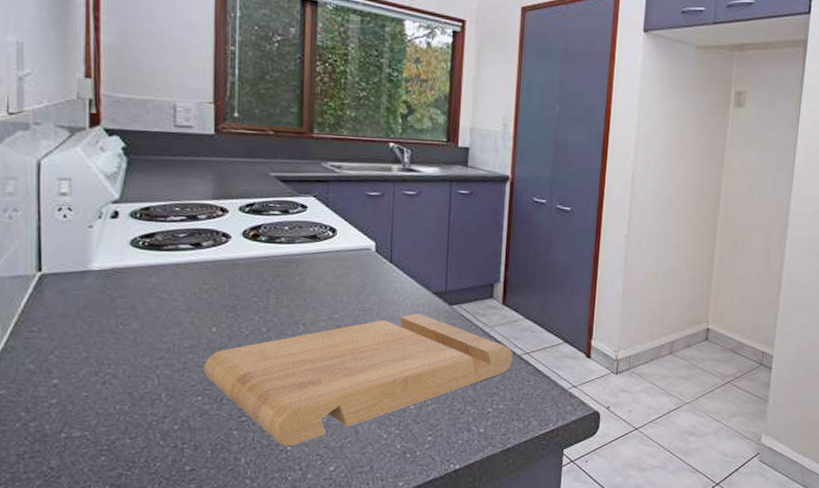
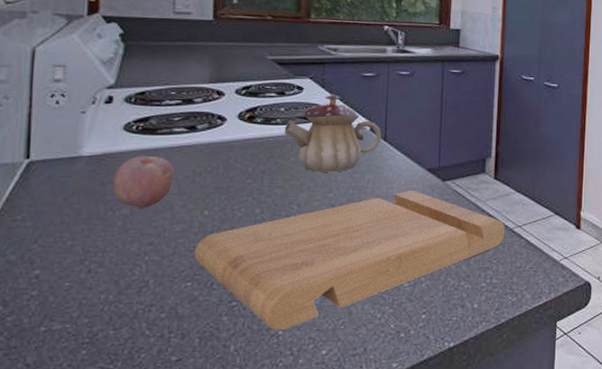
fruit: none [122,271,182,323] -> present [112,155,174,208]
teapot: none [288,213,388,293] -> present [284,94,382,172]

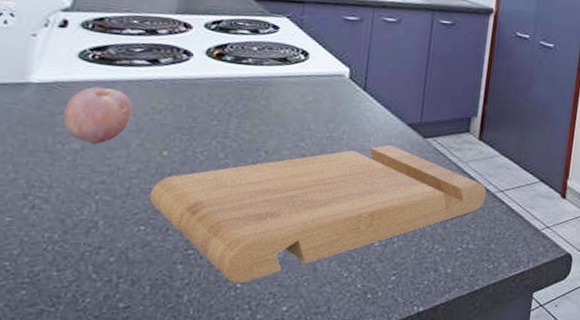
teapot: present [284,94,382,172] -> none [255,36,362,120]

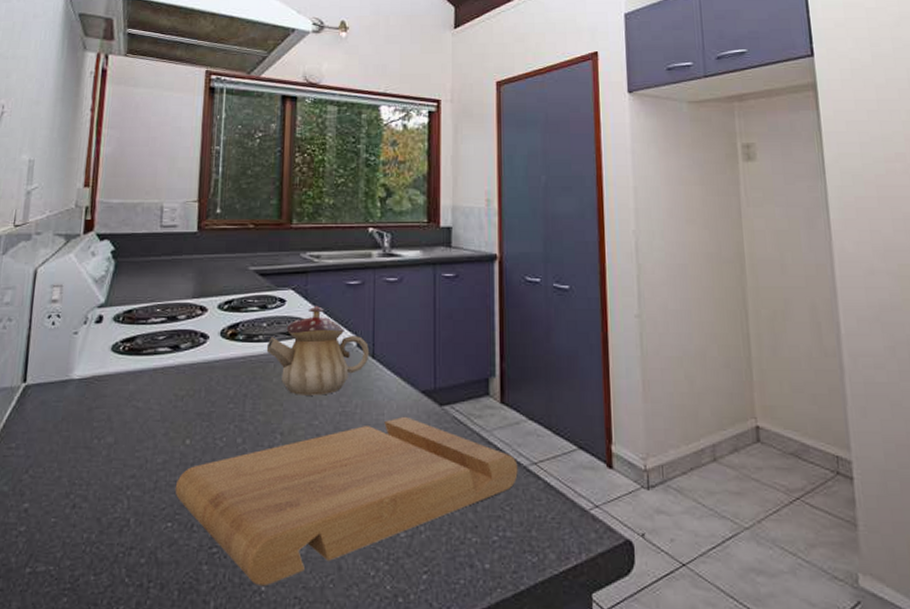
fruit: present [63,86,133,144] -> none [99,377,158,436]
teapot: none [255,36,362,120] -> present [266,306,370,396]

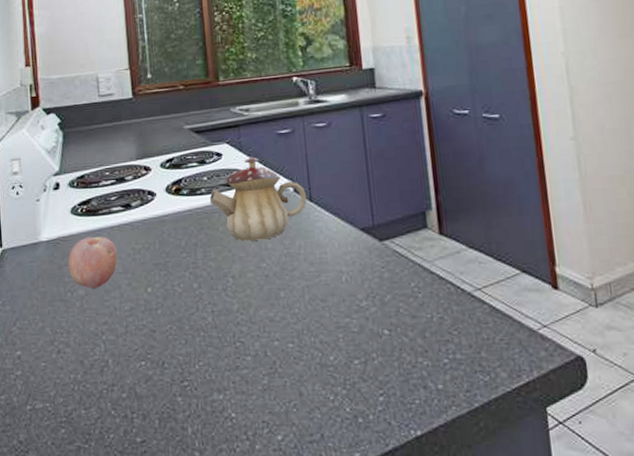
fruit: none [99,377,158,436] -> present [68,236,118,289]
cutting board: present [175,416,518,585] -> none [143,253,463,412]

